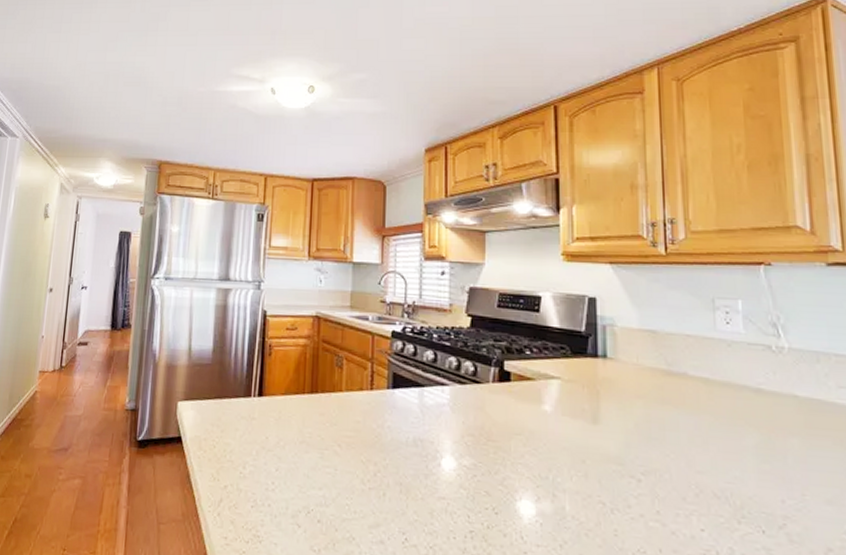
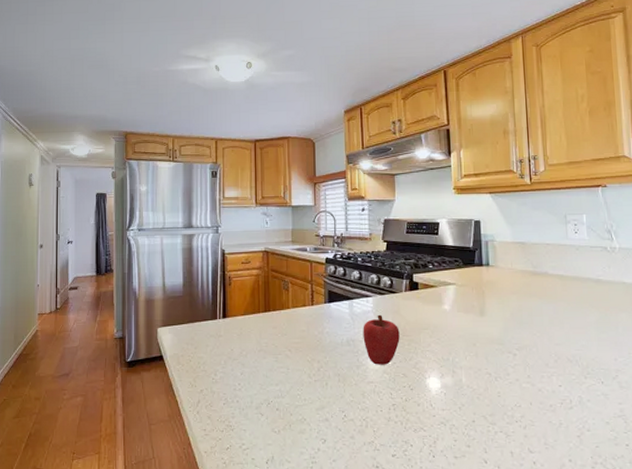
apple: none [435,409,483,477] -> present [363,314,400,365]

